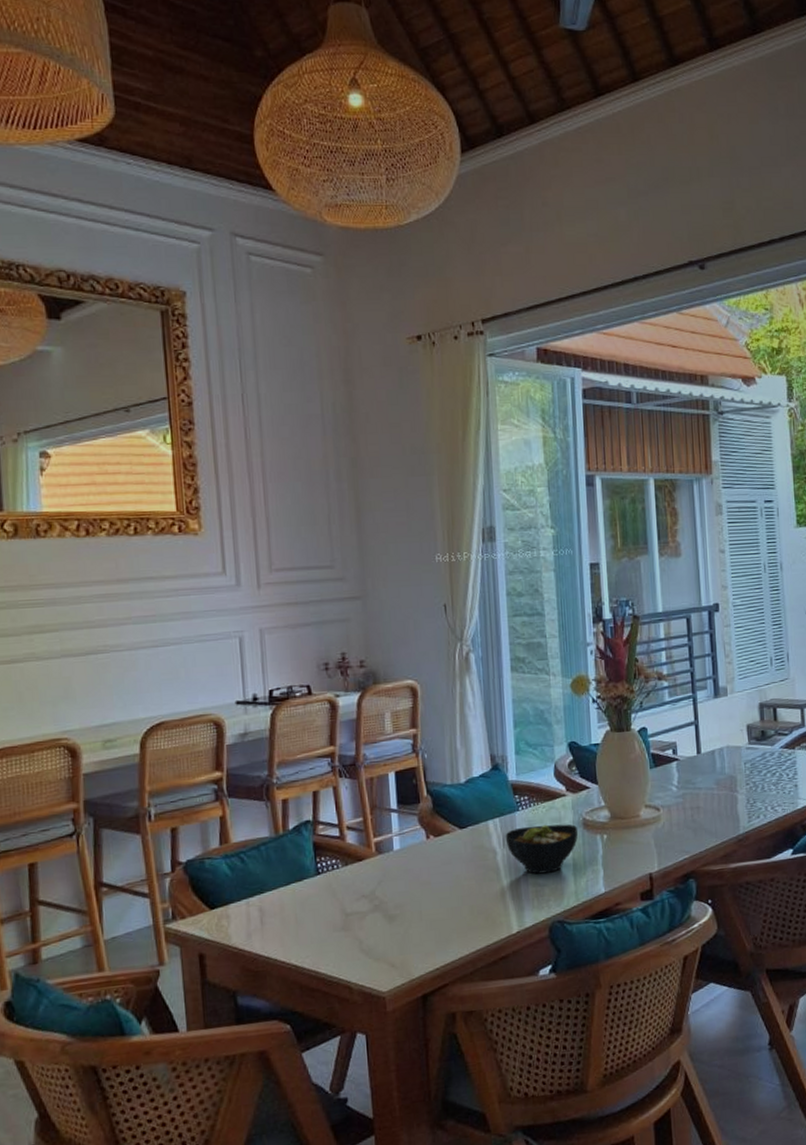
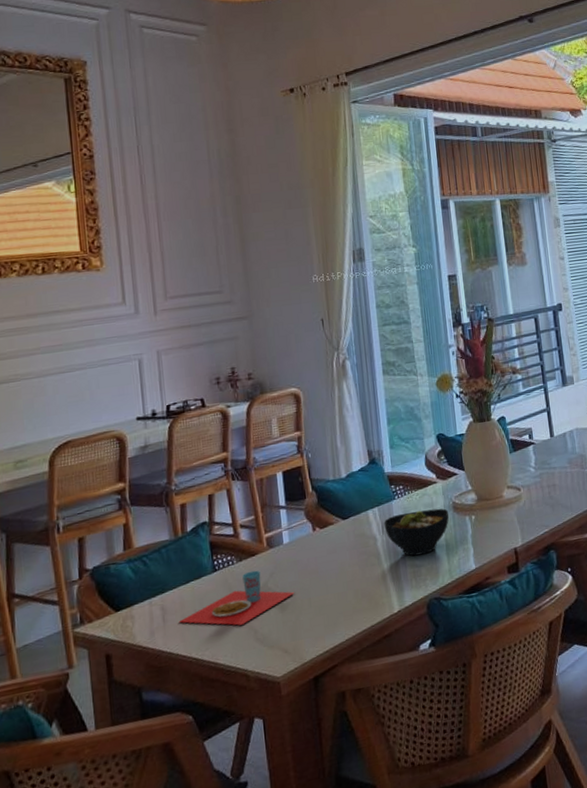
place setting: none [277,876,405,934] -> present [178,570,295,626]

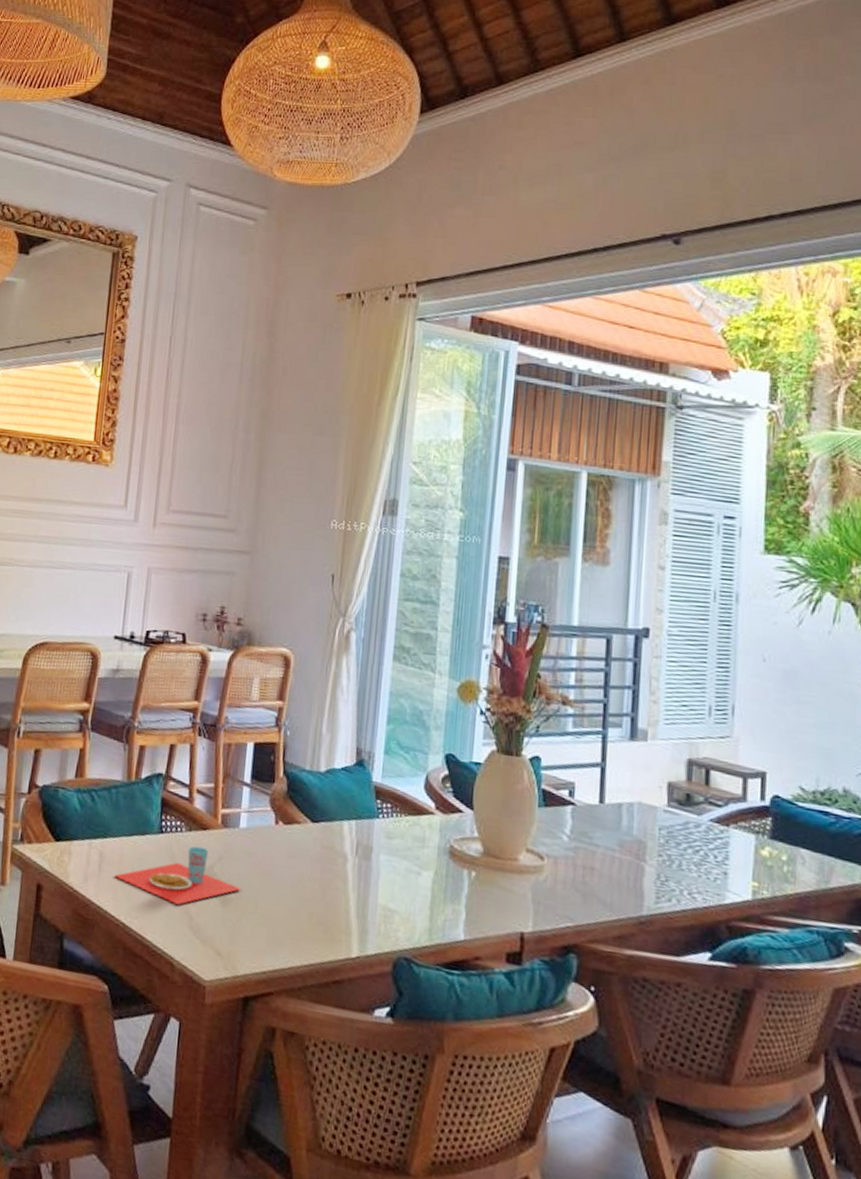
bowl: present [383,508,449,556] -> none [359,837,443,900]

